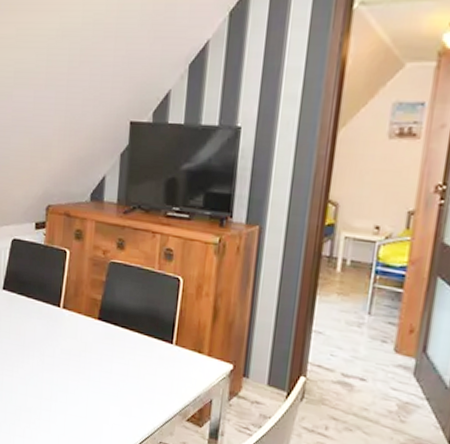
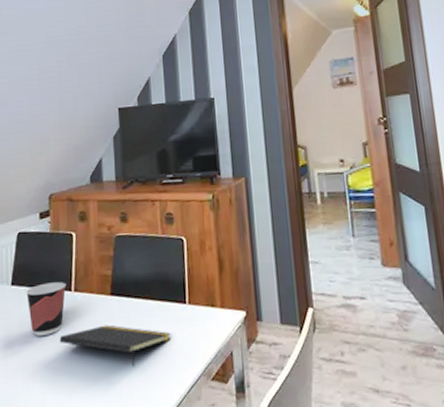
cup: none [16,294,56,344] -> present [26,282,67,336]
notepad: none [44,346,153,392] -> present [59,325,171,367]

